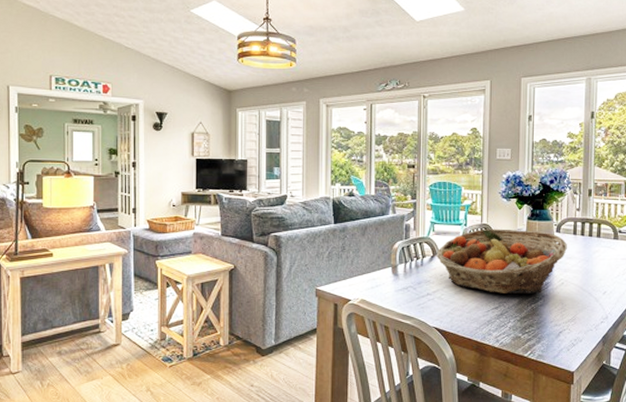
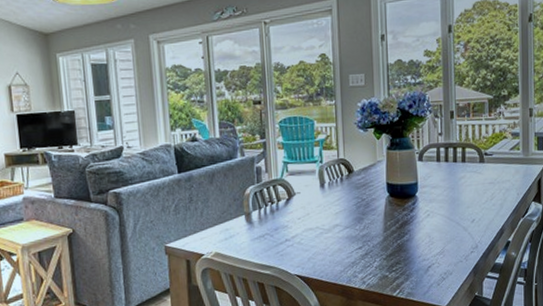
fruit basket: present [436,228,567,295] -> none [292,161,431,233]

